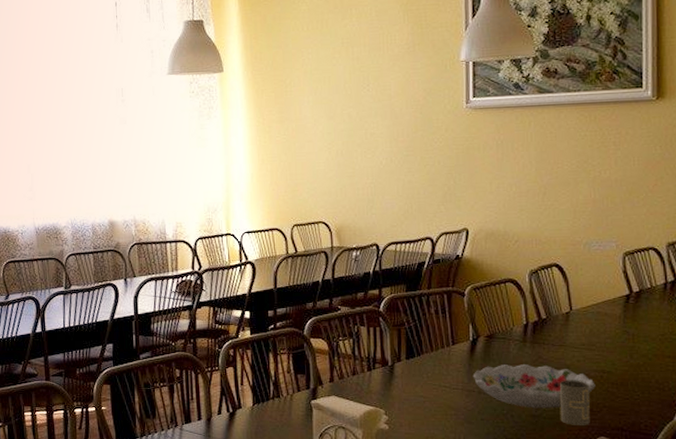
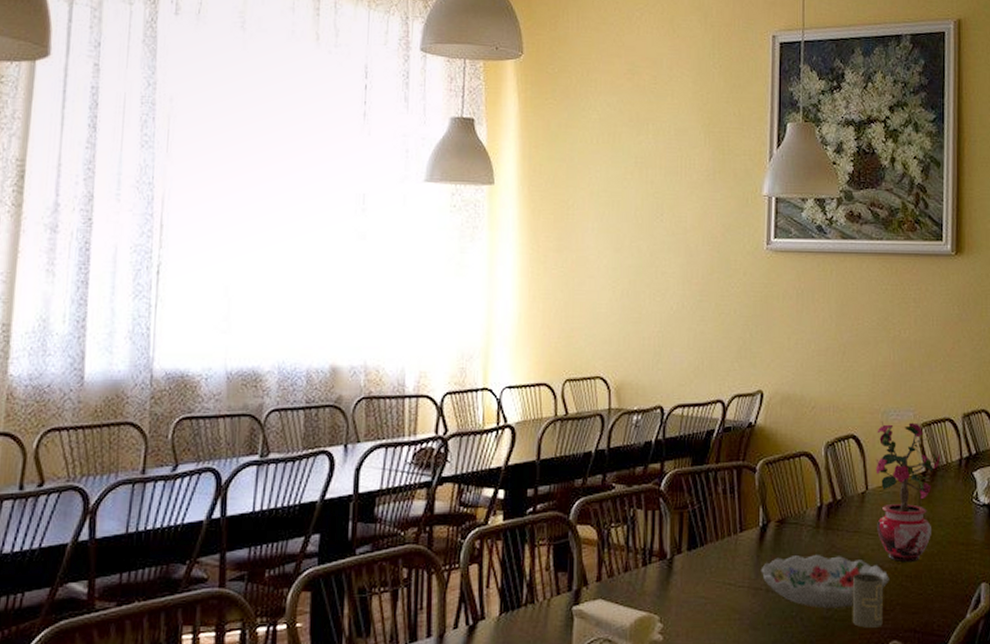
potted plant: none [579,251,649,372] -> present [875,421,945,563]

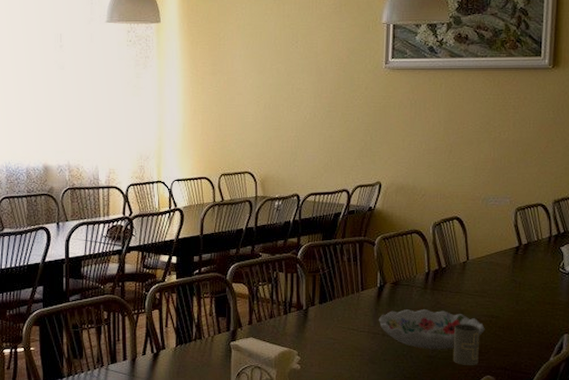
potted plant: present [875,421,945,563] -> none [475,206,536,317]

